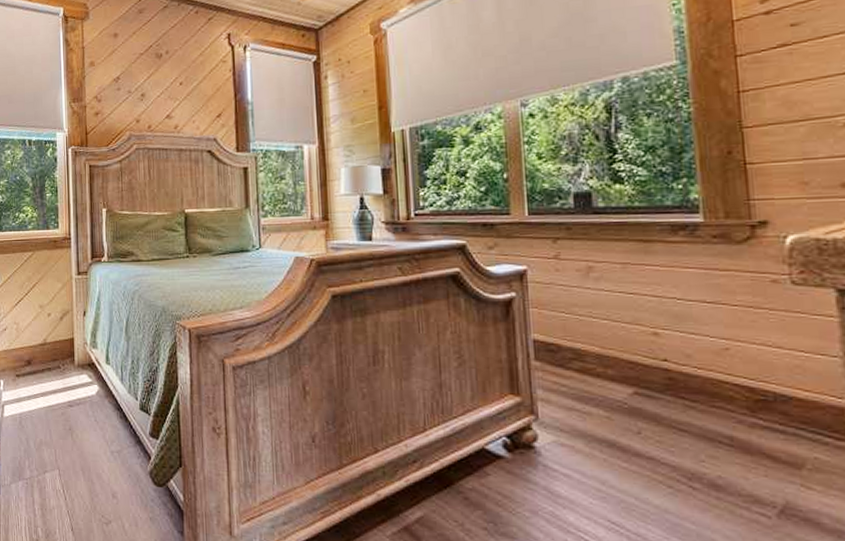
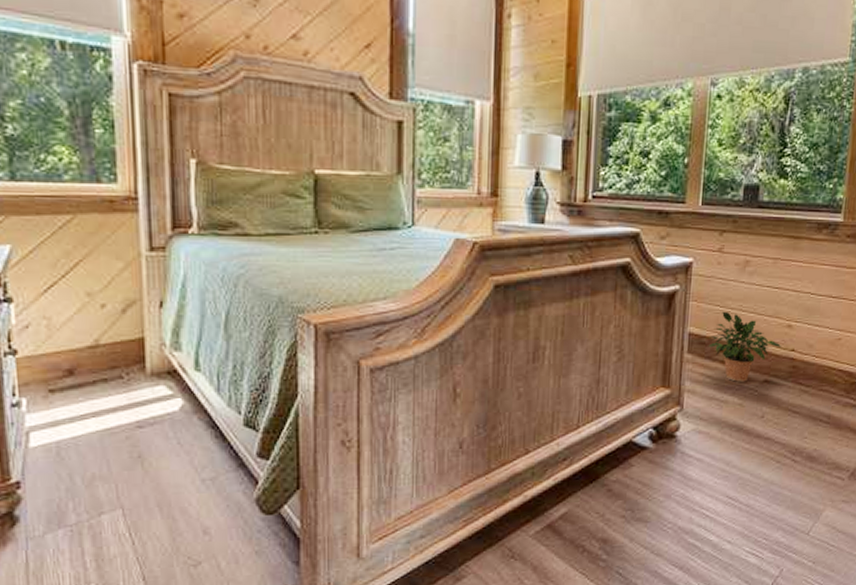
potted plant: none [554,318,649,393] -> present [706,311,781,382]

